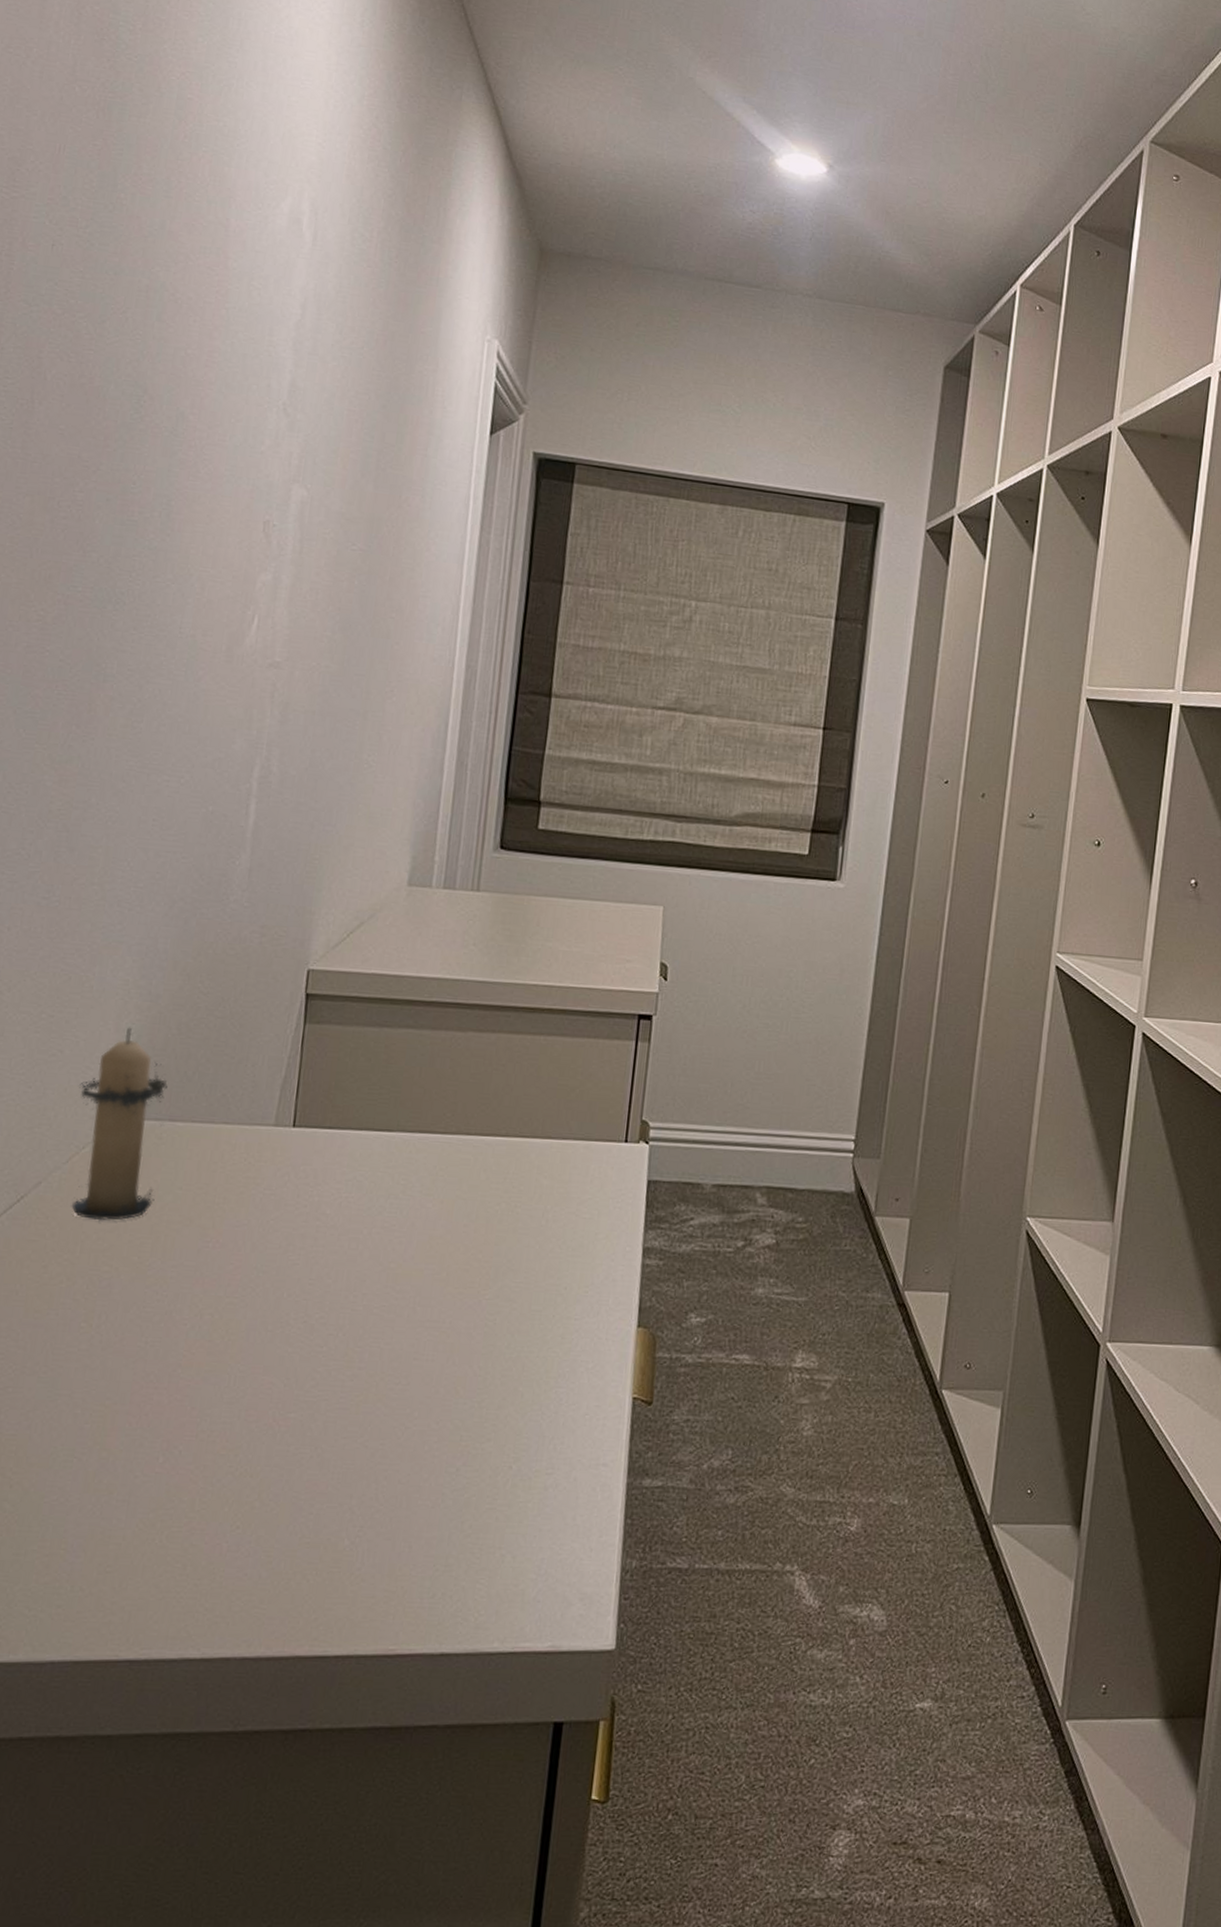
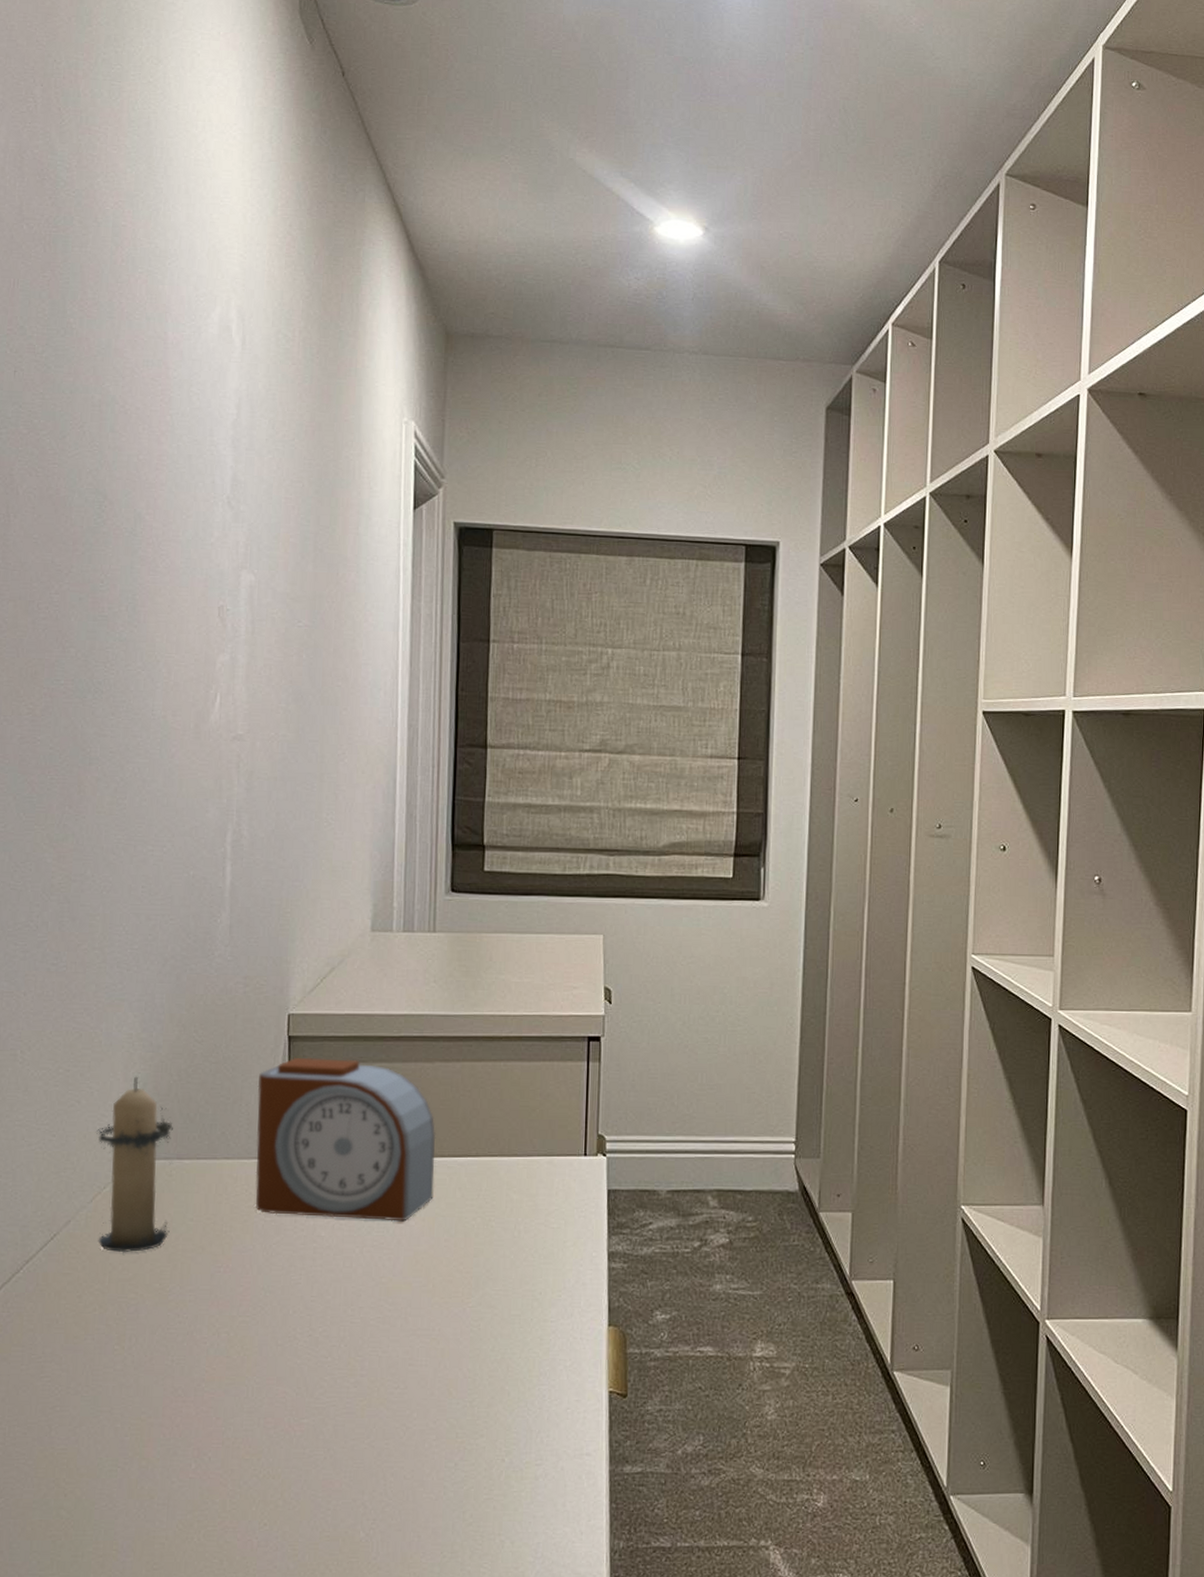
alarm clock: none [254,1018,463,1202] -> present [255,1057,436,1221]

